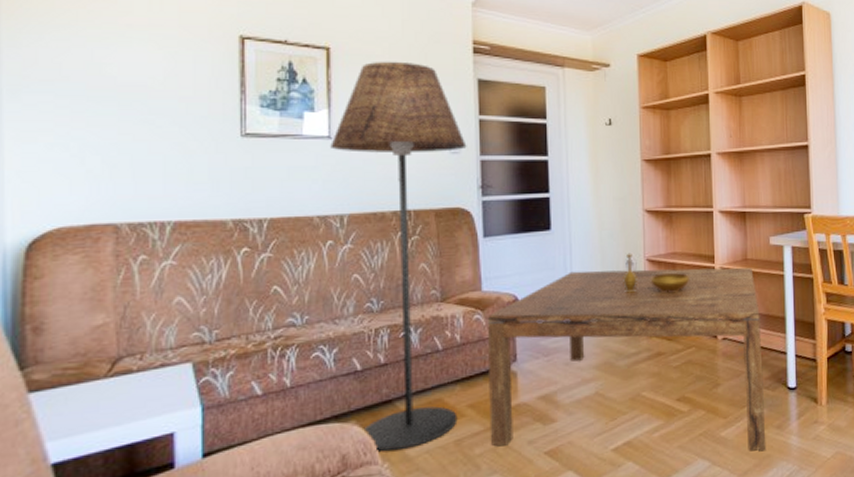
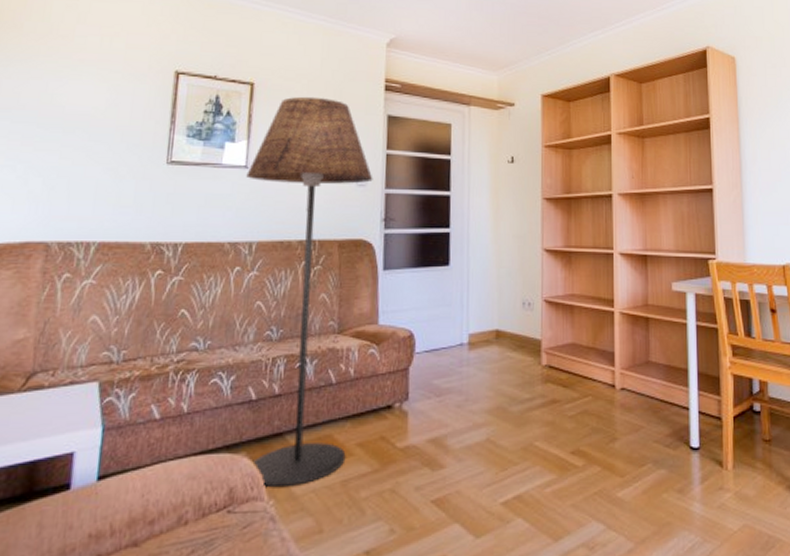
coffee table: present [487,267,766,451] -> none [377,309,667,516]
decorative bowl: present [623,253,689,293] -> none [519,292,587,337]

